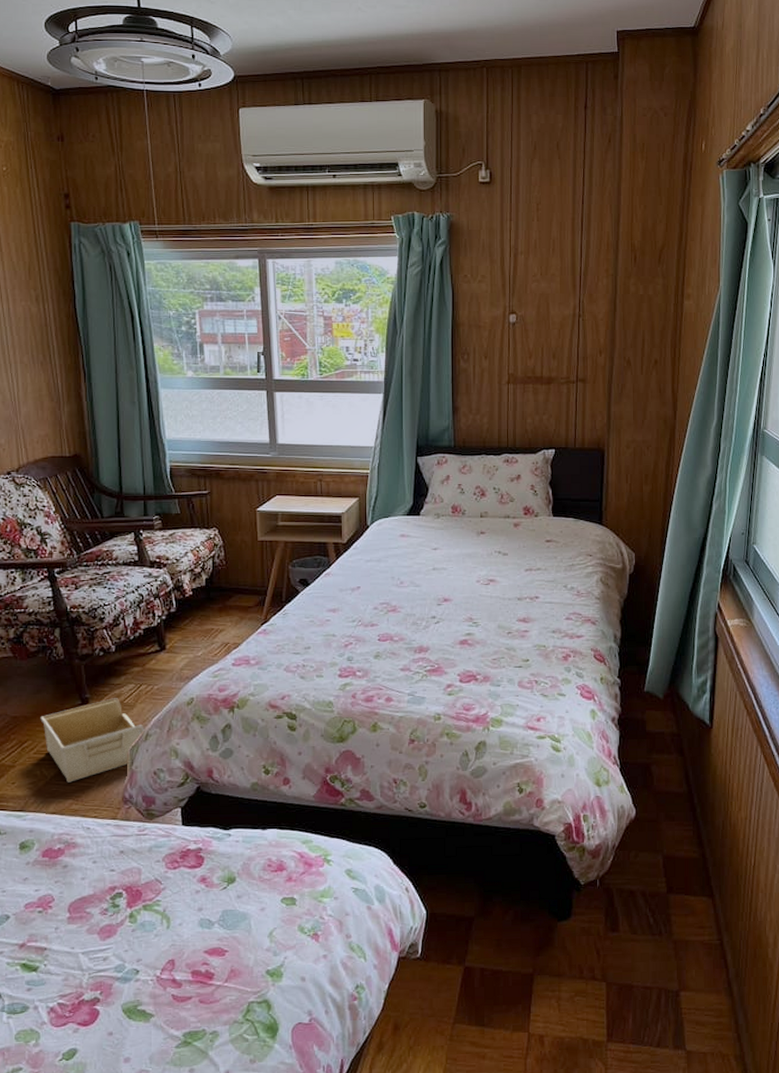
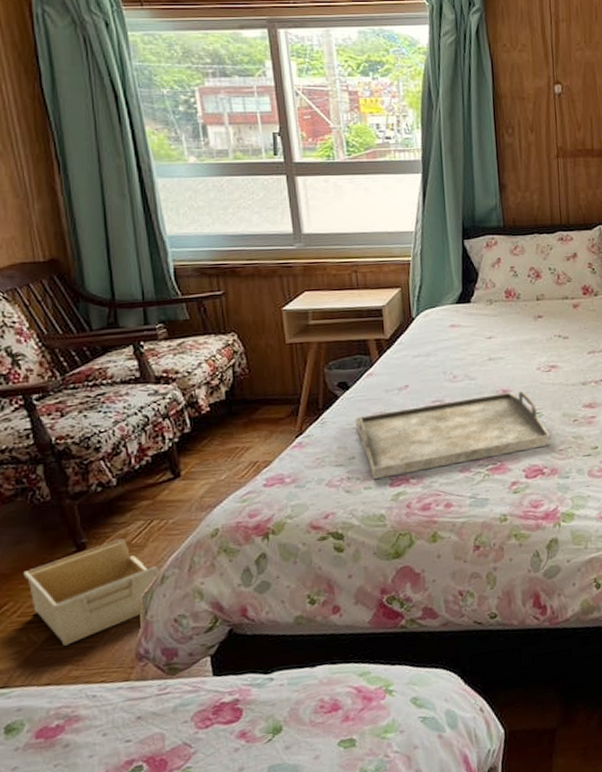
serving tray: none [312,600,485,670] -> present [354,390,551,480]

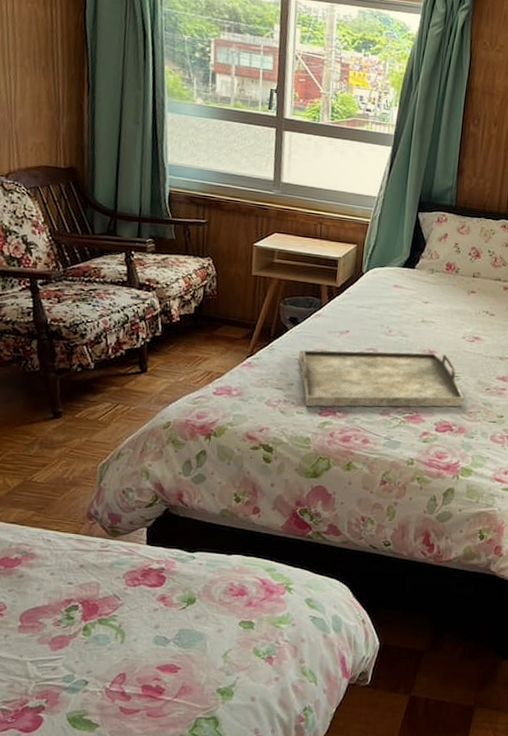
storage bin: present [23,539,162,646] -> none [8,414,119,494]

